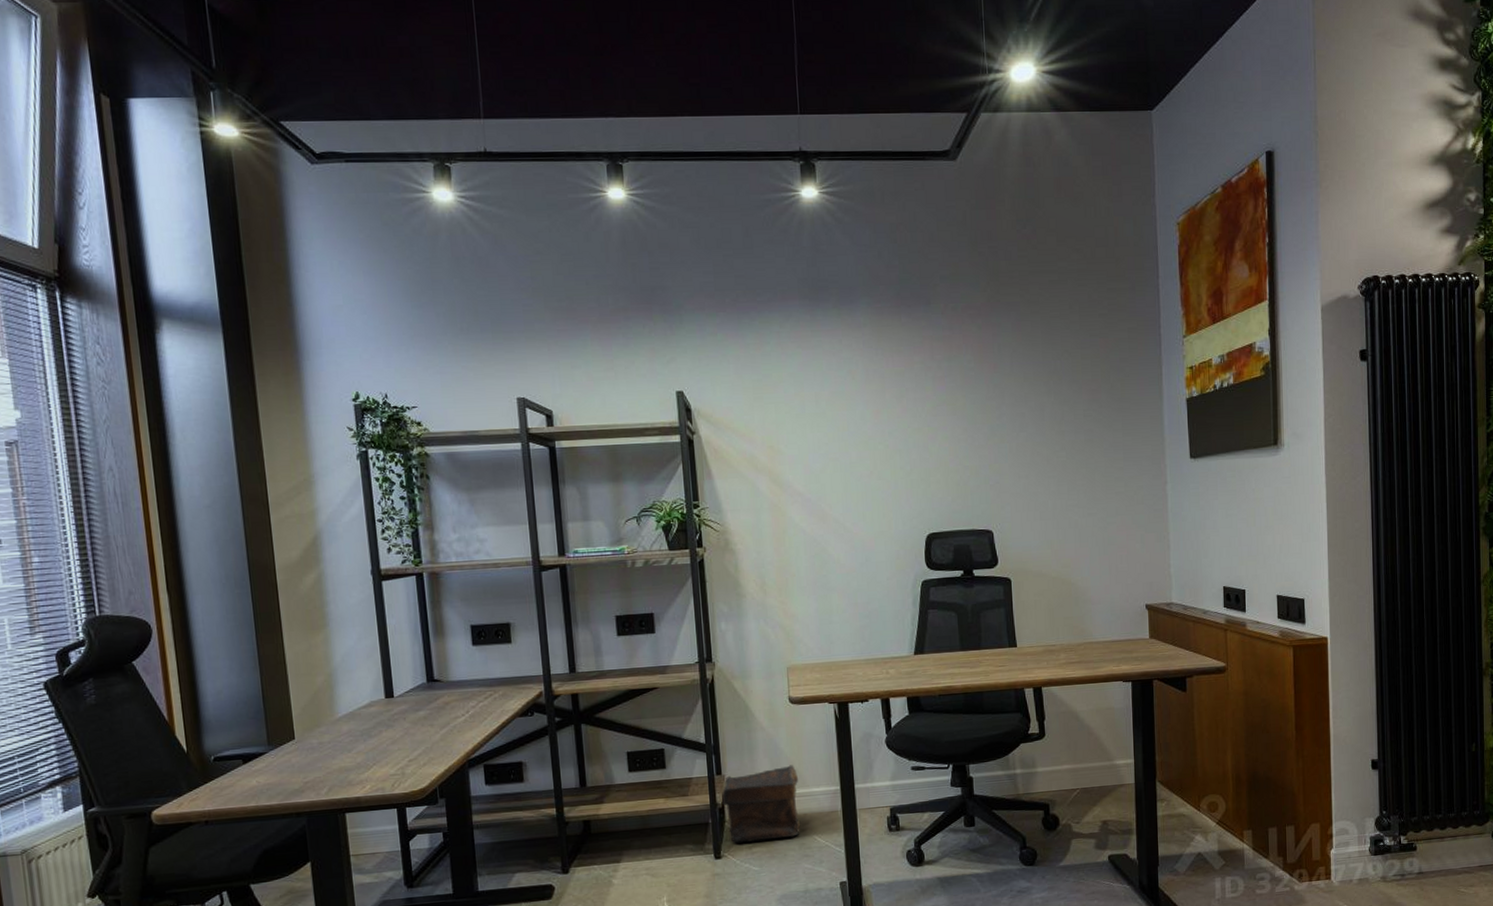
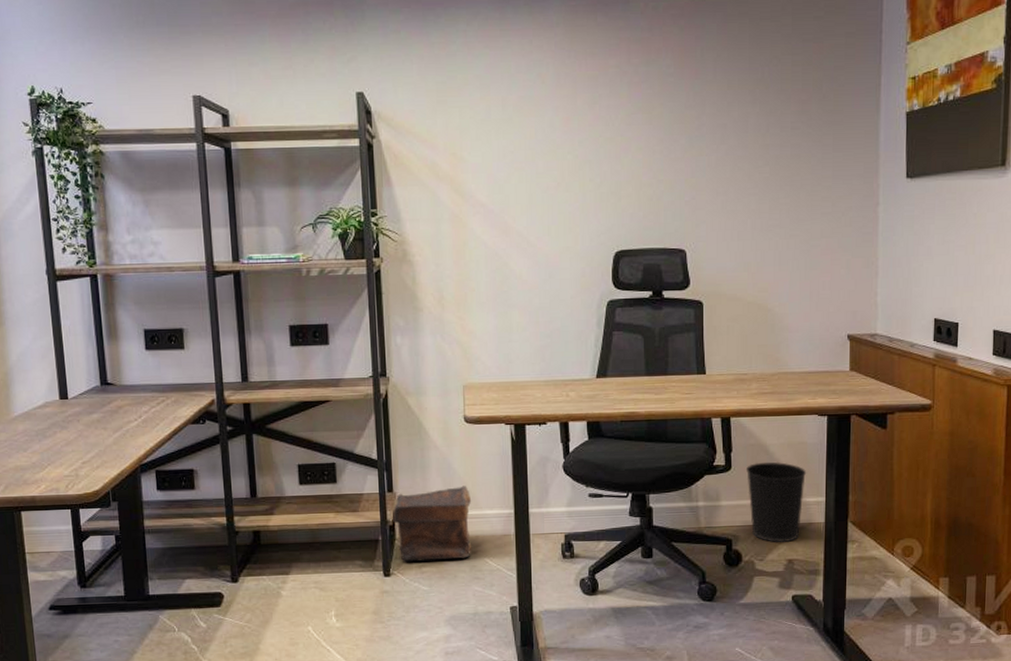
wastebasket: none [1058,727,1116,805] -> present [745,461,807,542]

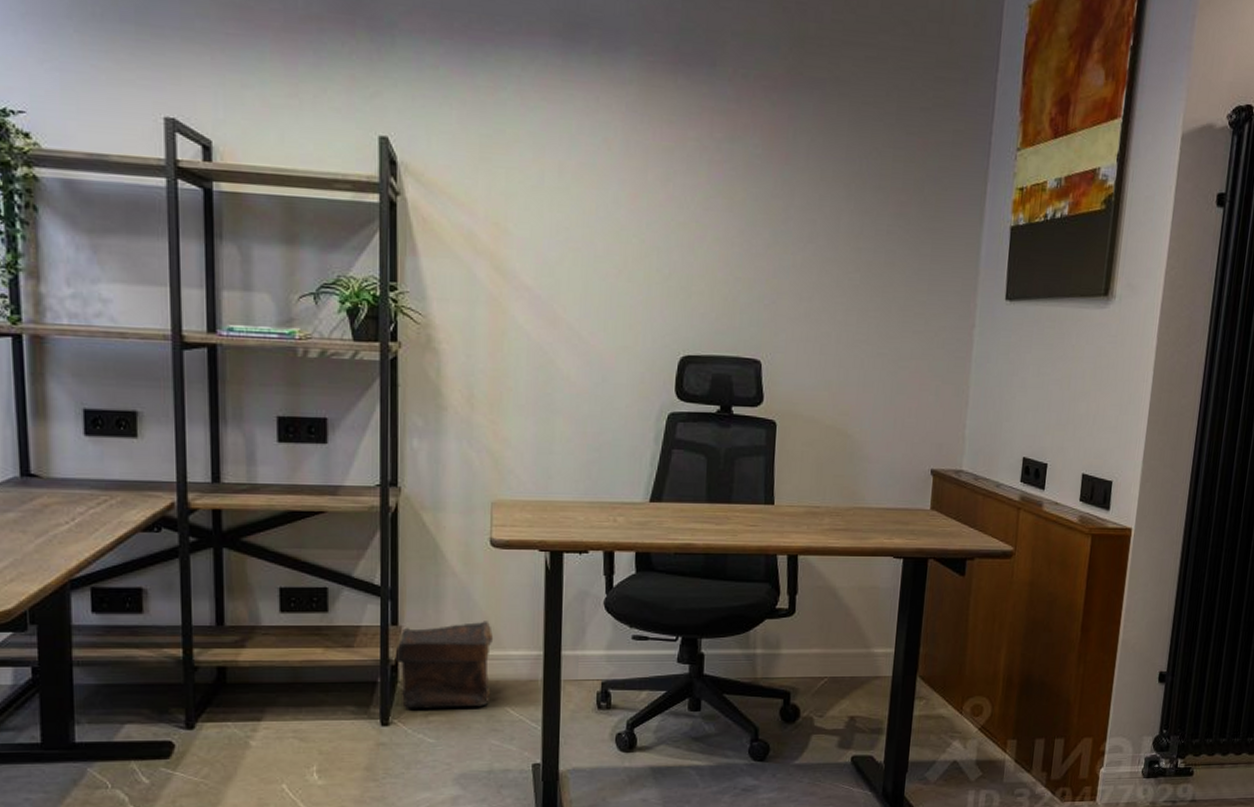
wastebasket: present [745,461,807,542] -> none [810,607,877,697]

